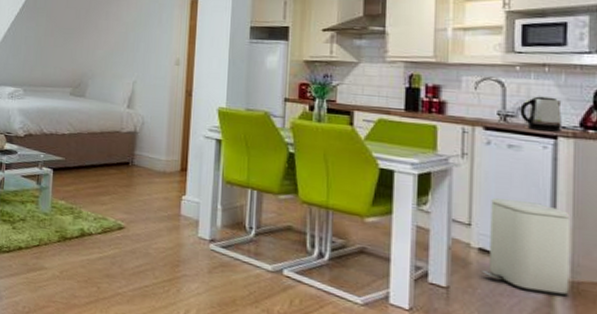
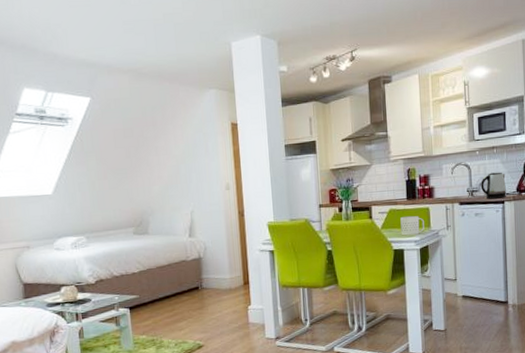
mug: none [392,130,429,157] -> present [400,215,425,236]
pedal bin: present [480,198,571,297] -> none [465,253,517,320]

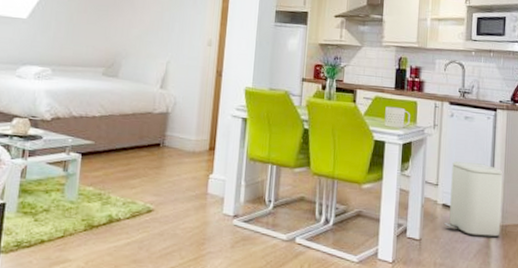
pedal bin: none [465,253,517,320] -> present [443,161,503,238]
kettle: present [481,172,506,199] -> none [473,76,500,106]

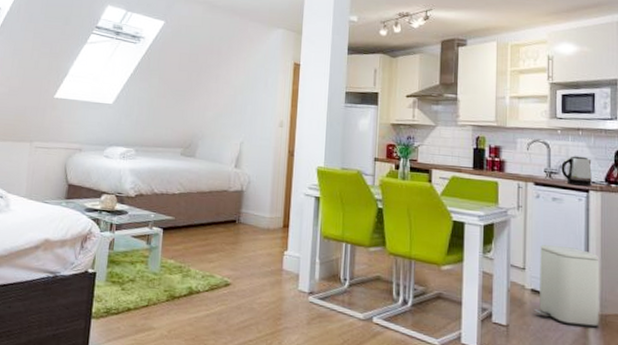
mug: present [384,106,411,129] -> none [463,186,492,210]
kettle: none [473,76,500,106] -> present [561,156,592,187]

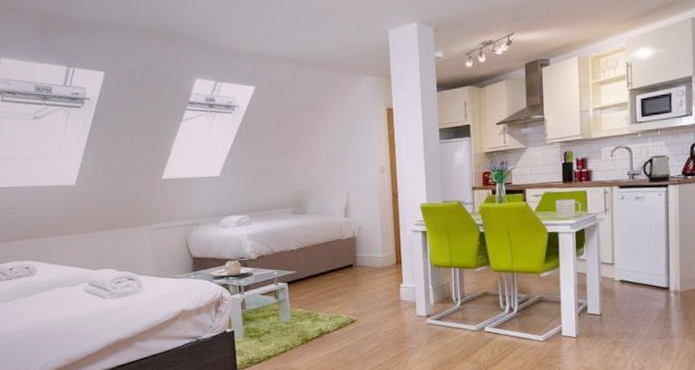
mug: none [463,186,492,210] -> present [555,198,582,219]
pedal bin: present [533,245,600,328] -> none [622,238,679,305]

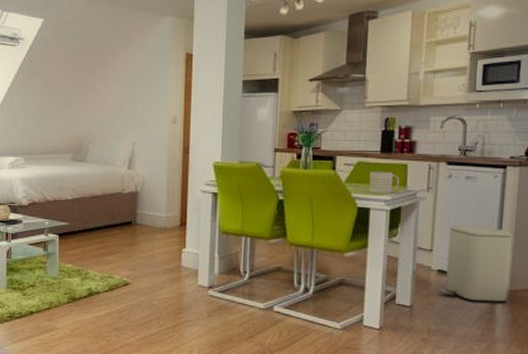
pedal bin: none [622,238,679,305] -> present [438,225,513,303]
kettle: present [642,154,670,183] -> none [477,130,512,162]

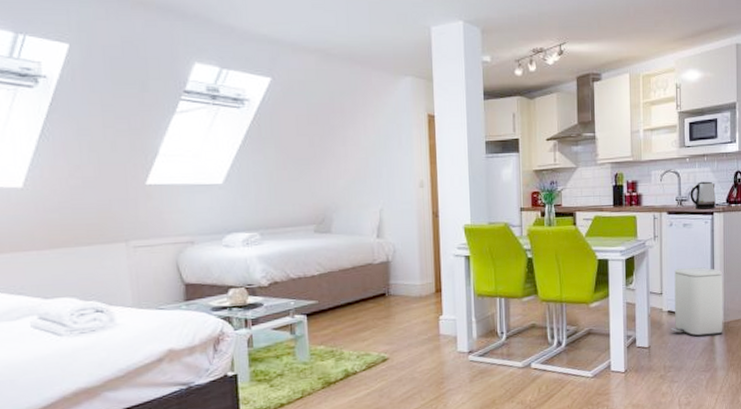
mug: present [369,171,400,195] -> none [606,223,631,246]
kettle: none [477,130,512,162] -> present [690,181,716,210]

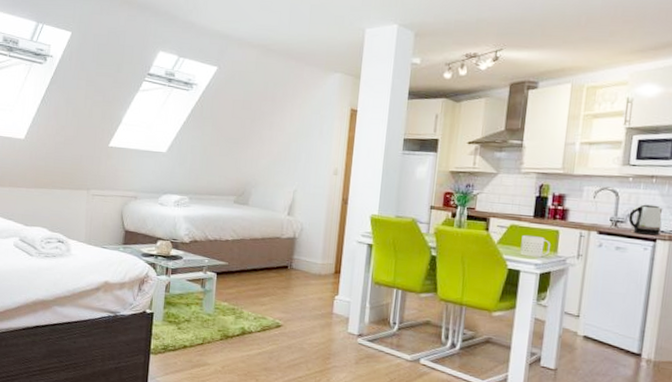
mug: none [606,223,631,246] -> present [520,234,551,259]
pedal bin: present [670,267,723,337] -> none [583,293,660,374]

